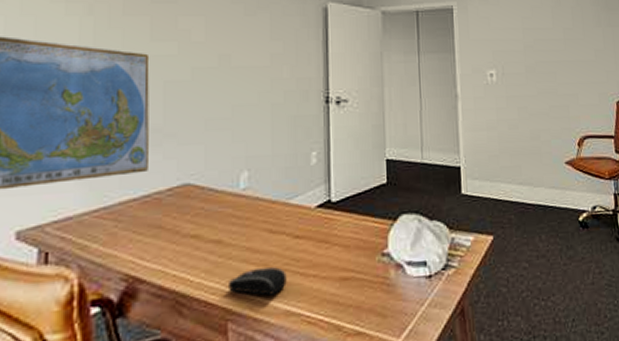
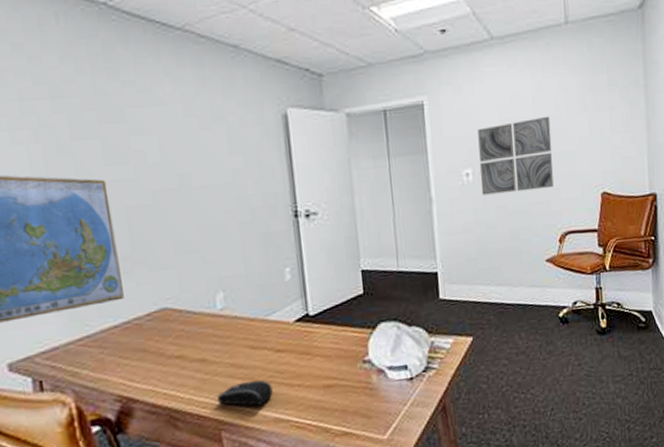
wall art: none [502,28,572,96] -> present [478,116,554,196]

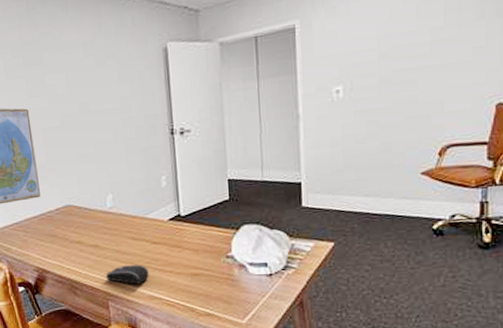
wall art: present [478,116,554,196] -> none [351,27,437,111]

